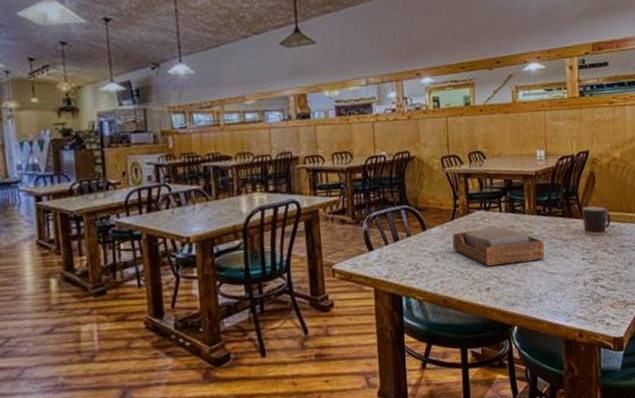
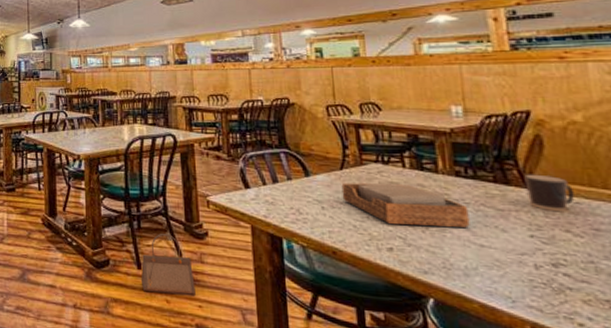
handbag: none [265,312,322,379] -> present [140,234,196,295]

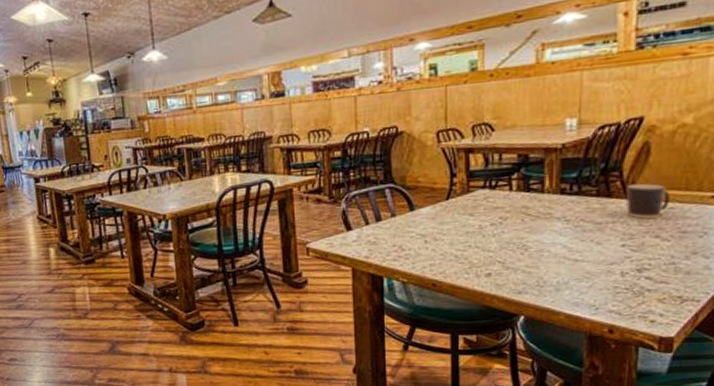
handbag: present [140,234,196,295] -> none [238,287,294,346]
napkin holder: present [341,183,470,229] -> none [446,208,568,251]

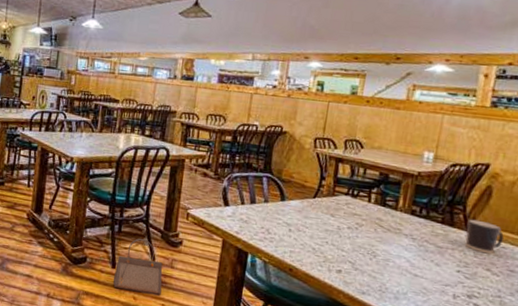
handbag: none [238,287,294,346] -> present [113,238,163,295]

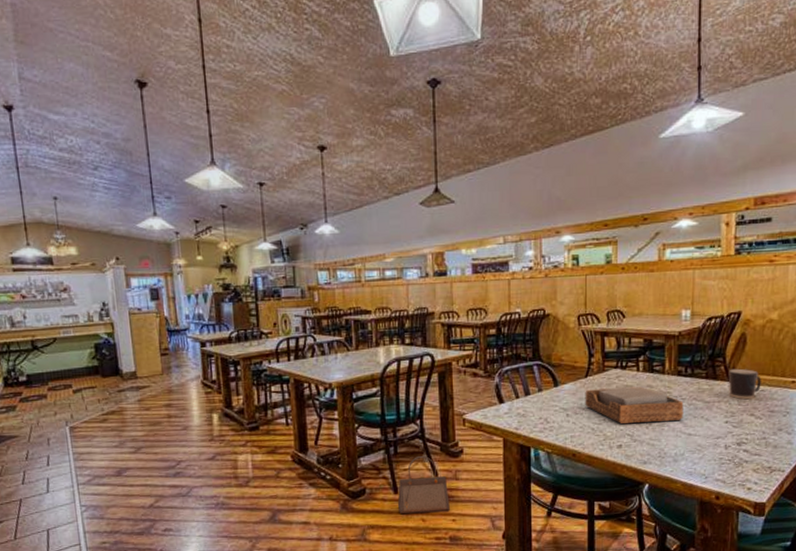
napkin holder: none [309,210,414,260] -> present [585,387,684,425]

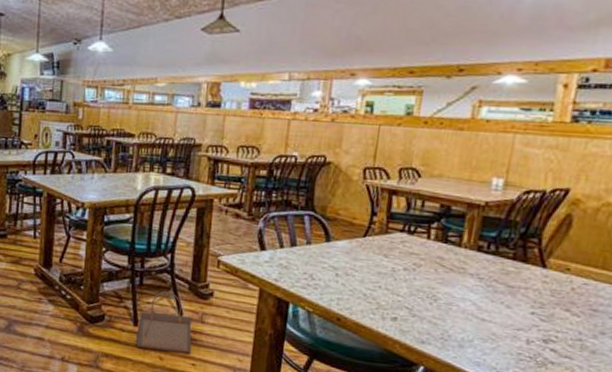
napkin holder: present [585,387,684,425] -> none [359,250,481,303]
mug: present [728,368,761,399] -> none [540,253,586,291]

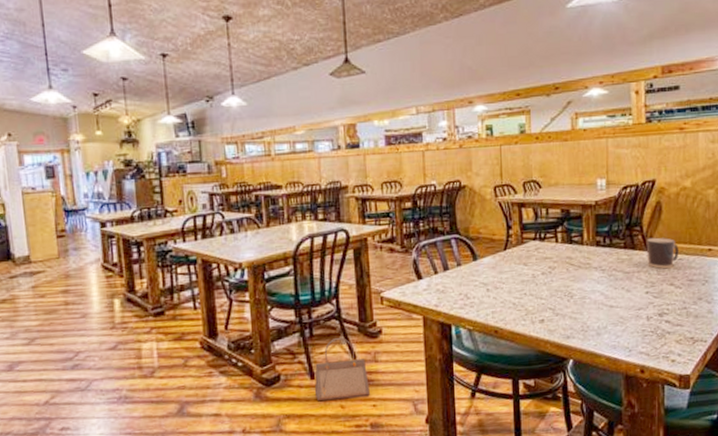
mug: none [540,253,586,291] -> present [646,237,679,268]

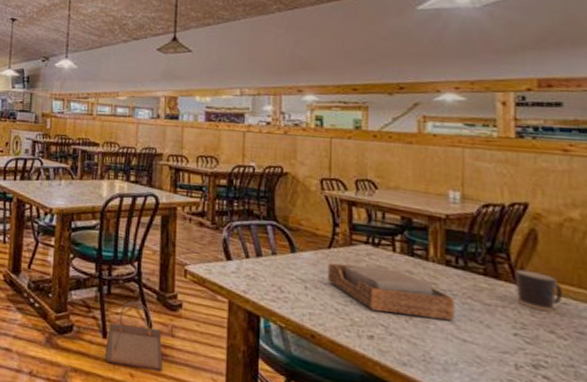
napkin holder: none [504,258,604,298] -> present [327,262,455,322]

